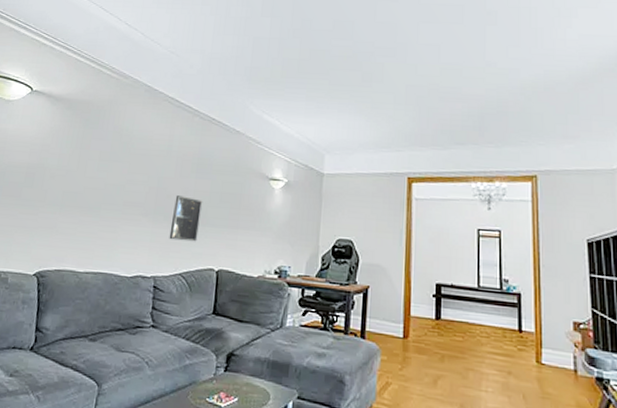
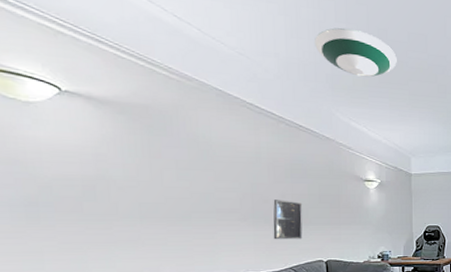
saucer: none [239,21,319,68] -> present [315,27,397,77]

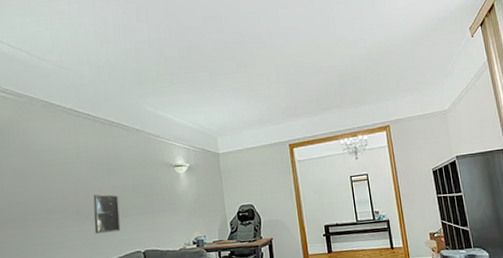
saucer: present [315,27,397,77] -> none [120,24,196,67]

